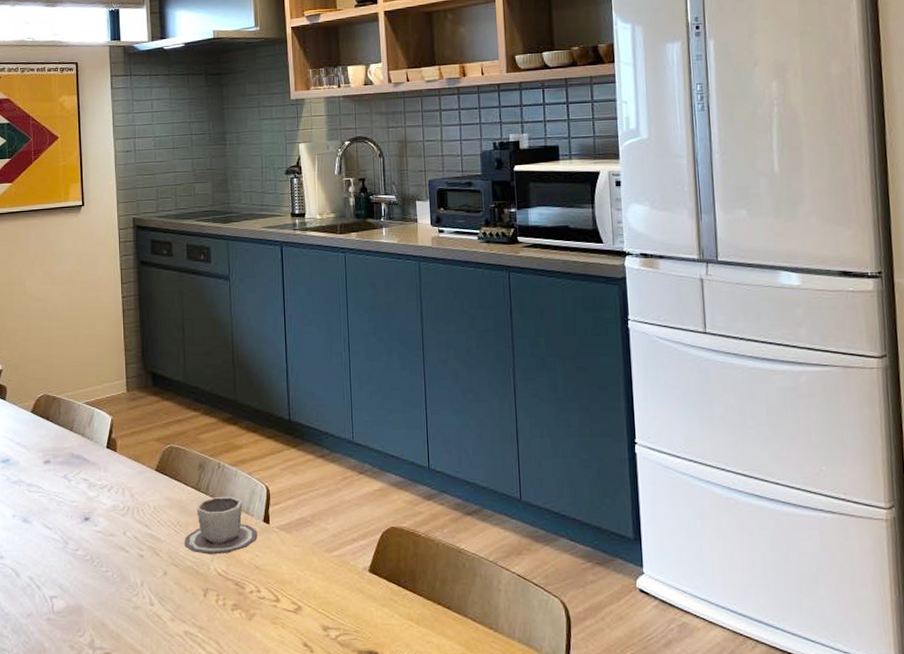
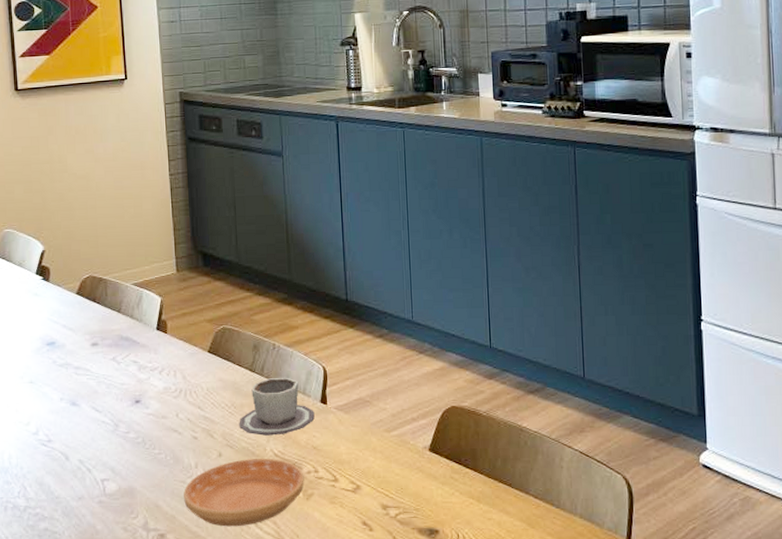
saucer: none [129,578,247,647] -> present [183,459,304,527]

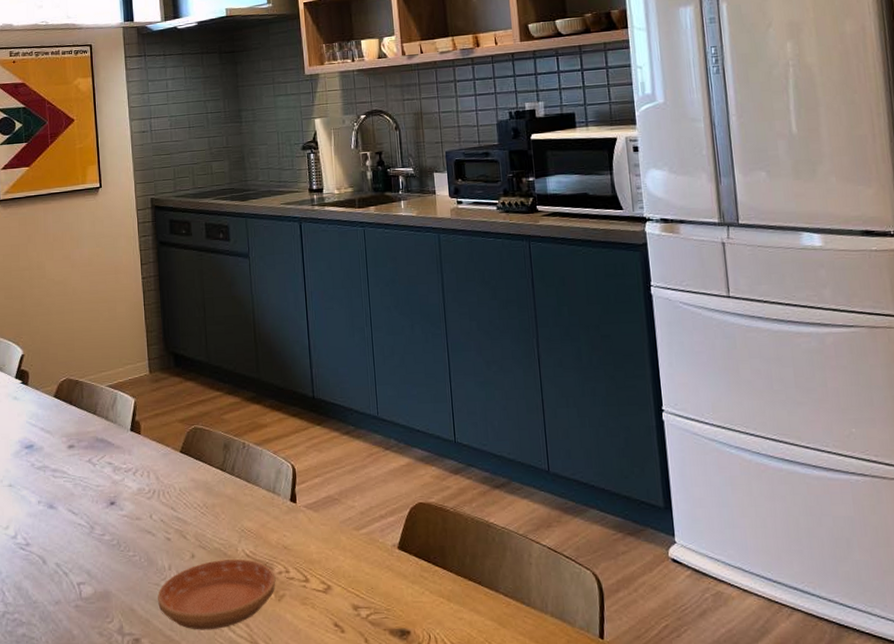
cup: present [239,377,315,436] -> none [211,476,285,536]

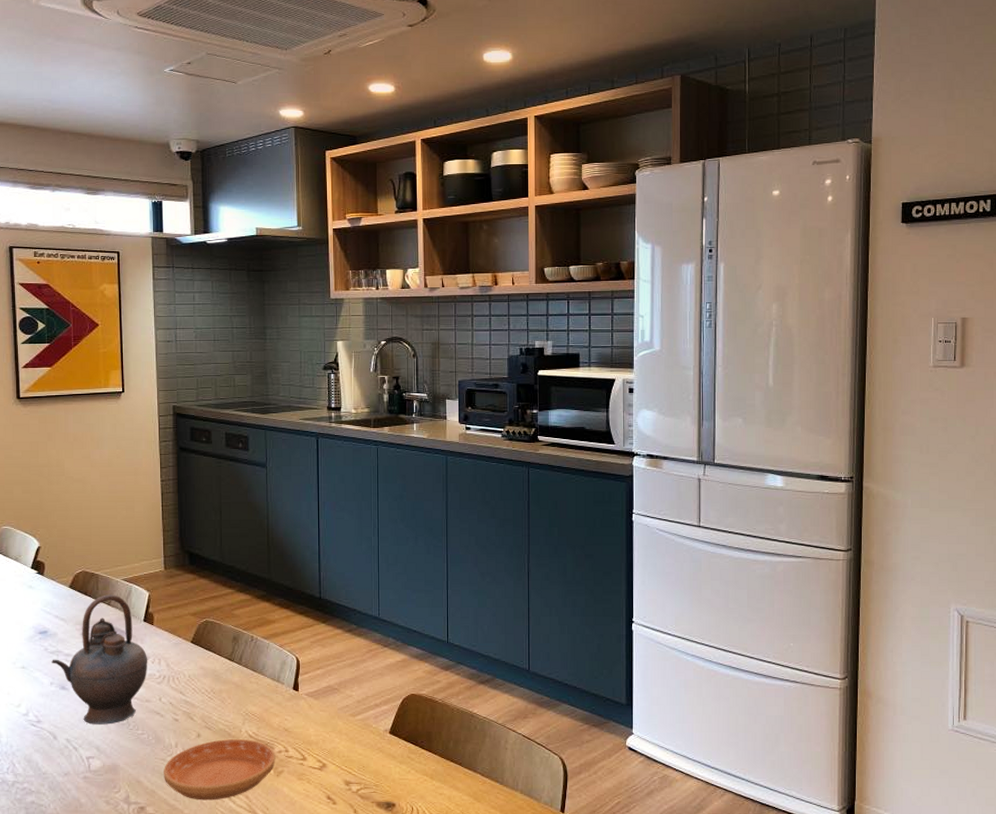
teapot: none [38,403,137,547] -> present [51,594,148,725]

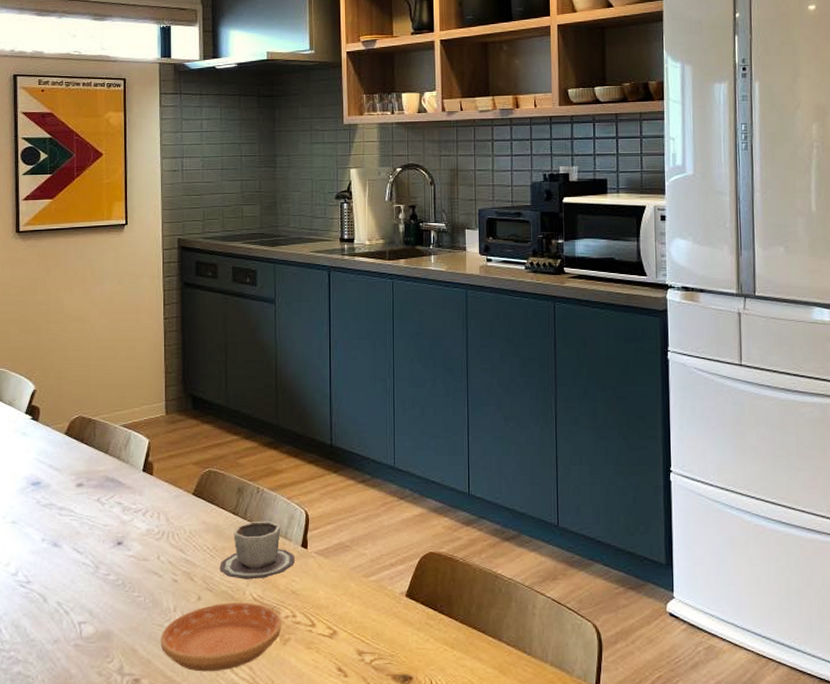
teapot: present [51,594,148,725] -> none [43,442,147,586]
cup: none [217,666,287,719] -> present [220,521,295,579]

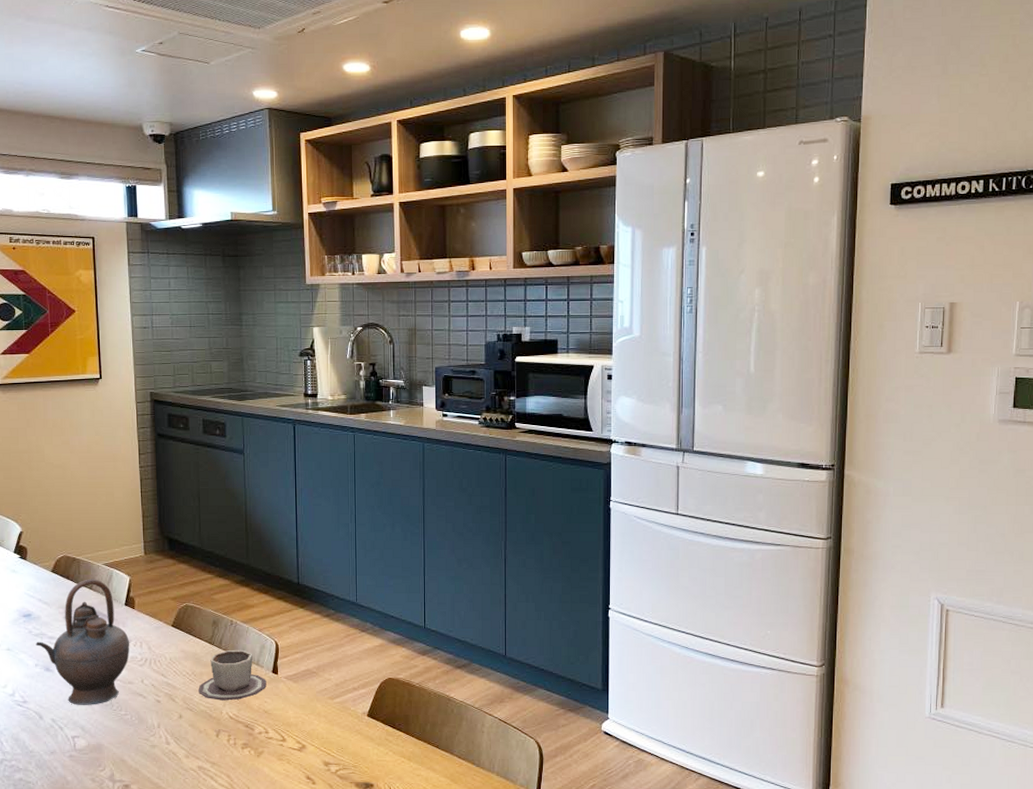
teapot: none [43,442,147,586] -> present [35,579,130,705]
saucer: present [161,603,282,672] -> none [147,720,256,779]

